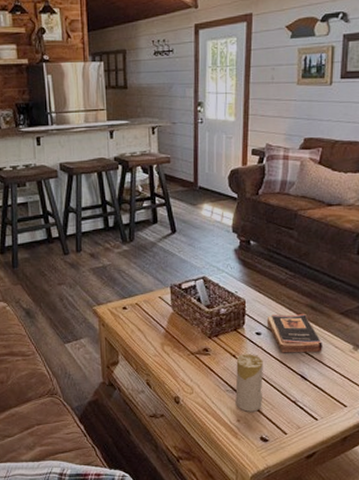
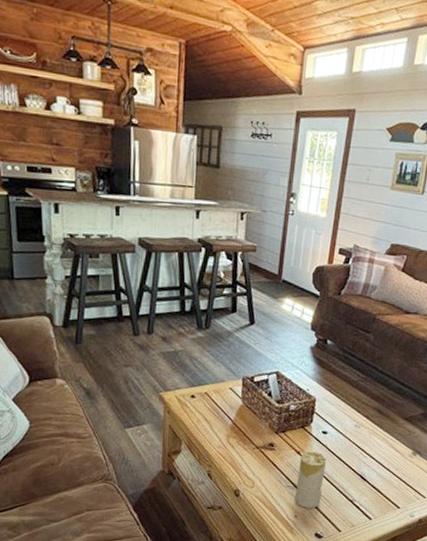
book: present [266,313,322,353] -> none [334,415,385,455]

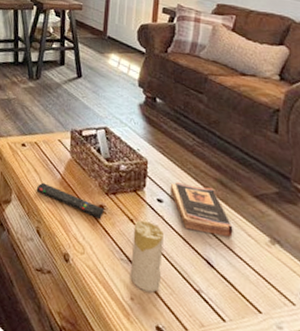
remote control: none [206,430,273,455] -> present [36,182,104,219]
book: none [334,415,385,455] -> present [169,182,233,237]

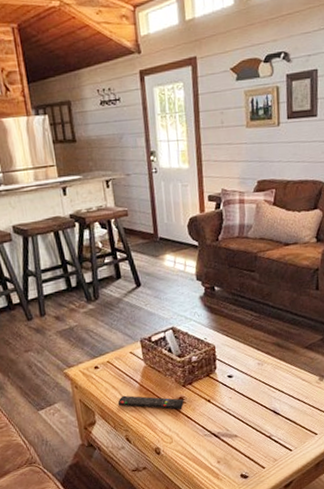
candle: present [130,220,164,293] -> none [211,396,240,453]
book: present [169,182,233,237] -> none [237,351,291,393]

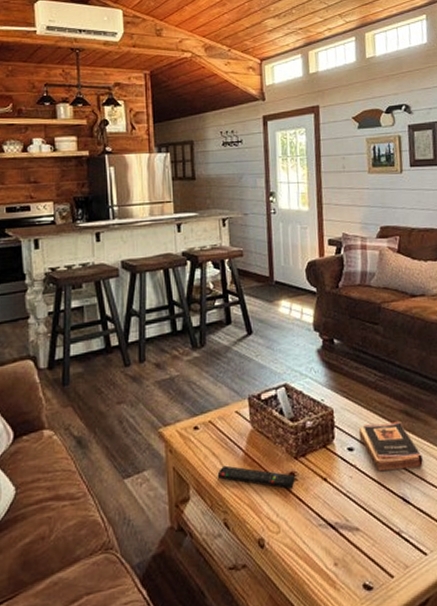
book: none [237,351,291,393] -> present [358,420,423,472]

